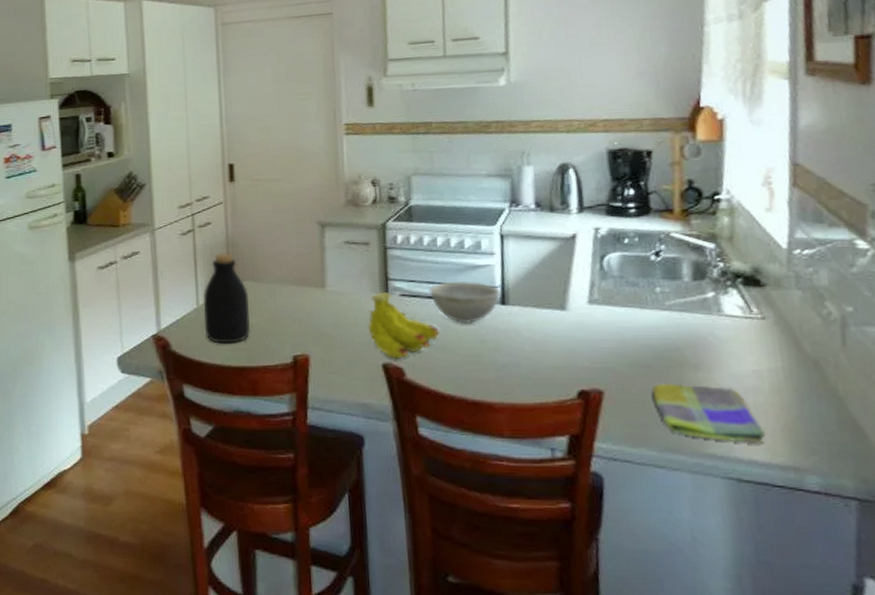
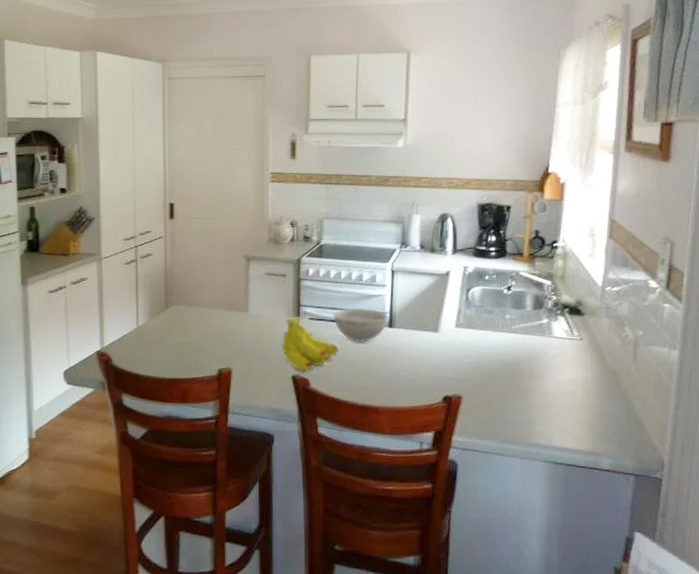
bottle: present [203,253,251,344] -> none [142,281,183,359]
dish towel: present [652,383,766,445] -> none [498,390,576,436]

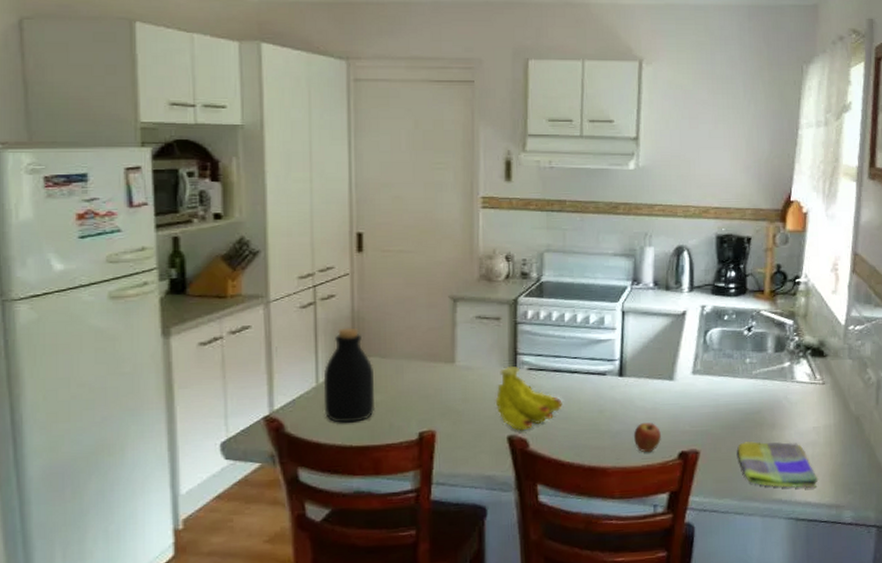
bottle: none [142,281,183,359] -> present [323,327,376,423]
bowl: present [332,308,389,343] -> none [555,355,619,395]
fruit: none [401,369,427,396] -> present [633,423,661,453]
dish towel: none [498,390,576,436] -> present [737,441,819,489]

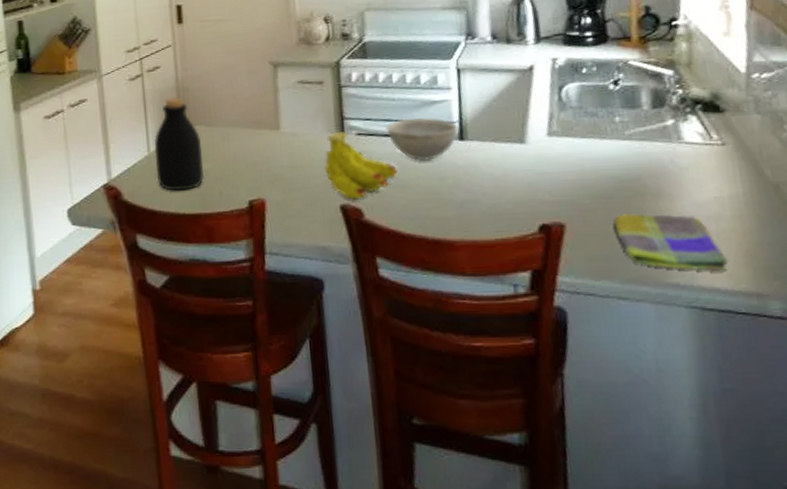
bowl: none [555,355,619,395] -> present [385,117,459,161]
fruit: present [633,423,661,453] -> none [482,191,516,225]

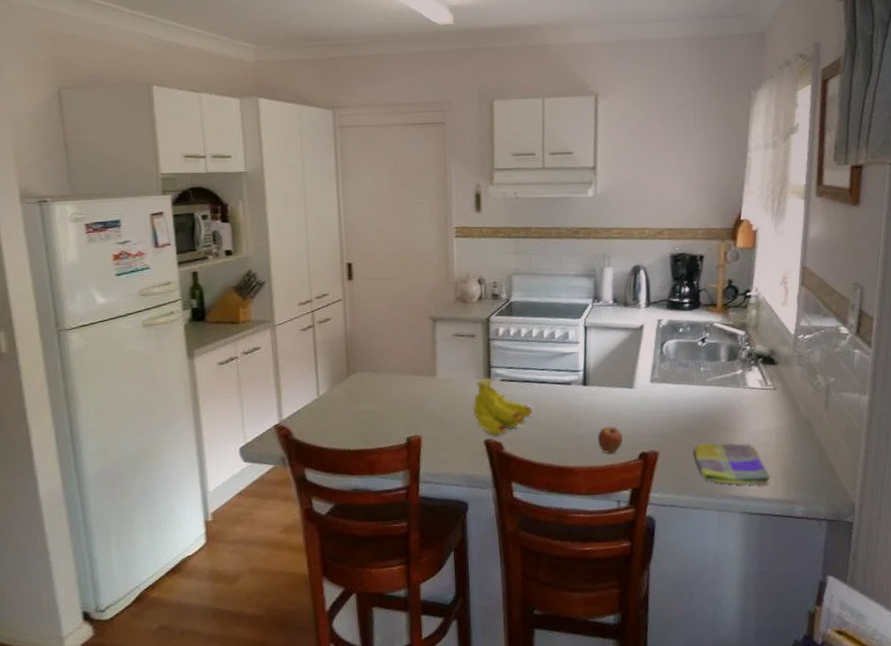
bottle: present [154,97,205,191] -> none [323,347,369,430]
bowl: present [385,117,459,161] -> none [524,367,583,403]
fruit: none [482,191,516,225] -> present [597,427,623,454]

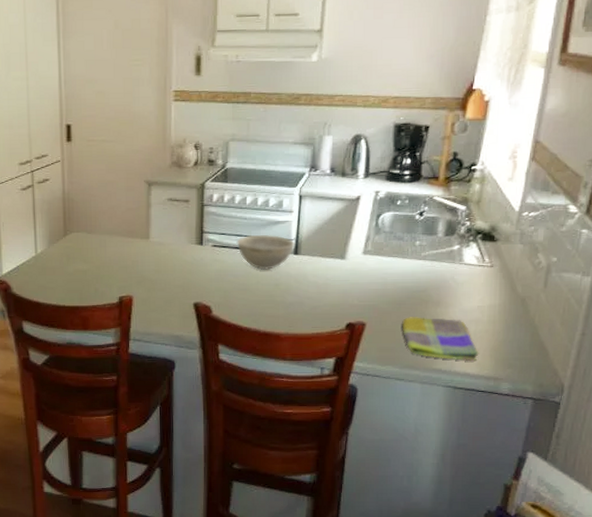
fruit: present [472,377,533,436] -> none [183,242,242,299]
bowl: none [524,367,583,403] -> present [236,234,295,270]
fruit: present [597,427,623,454] -> none [305,296,331,323]

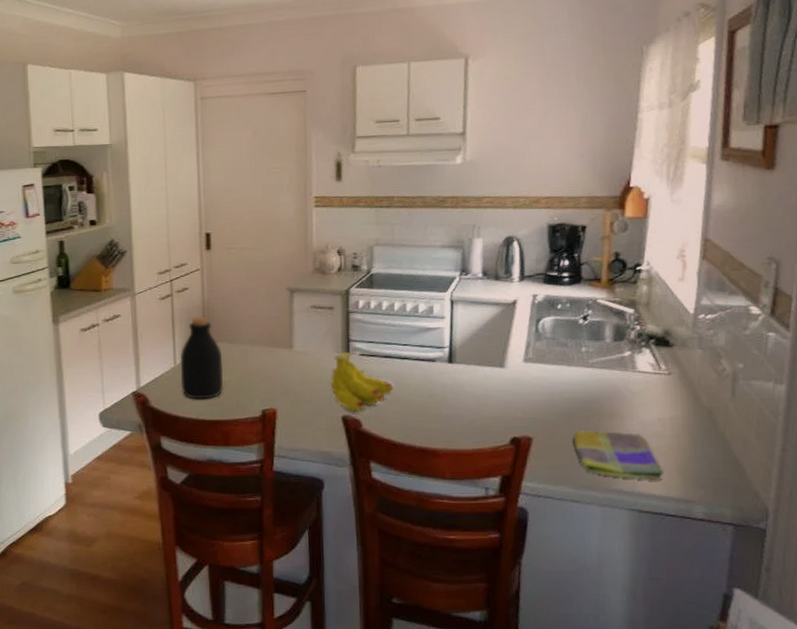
bottle: none [41,207,83,287] -> present [180,316,224,399]
fruit: none [183,242,242,299] -> present [330,351,393,412]
bowl: present [236,234,295,270] -> none [385,342,449,380]

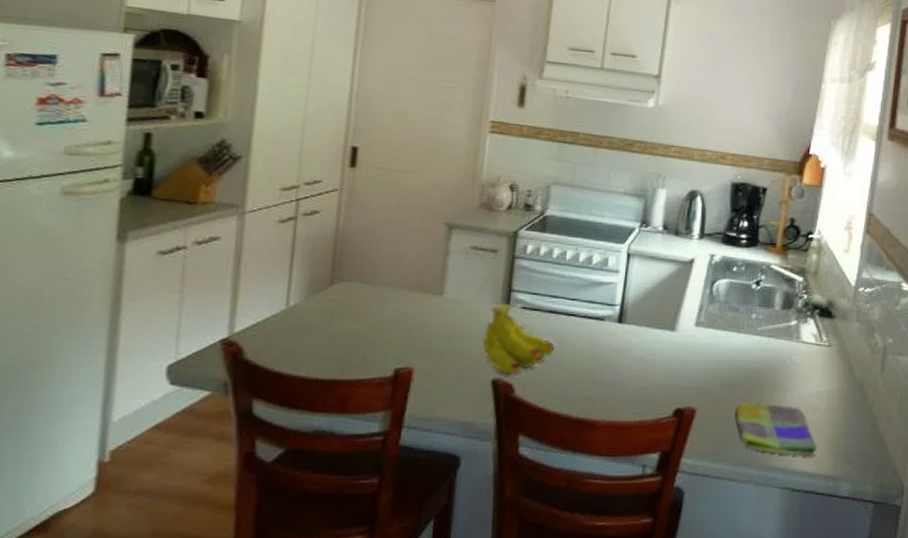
bottle: present [180,316,224,399] -> none [292,247,353,353]

